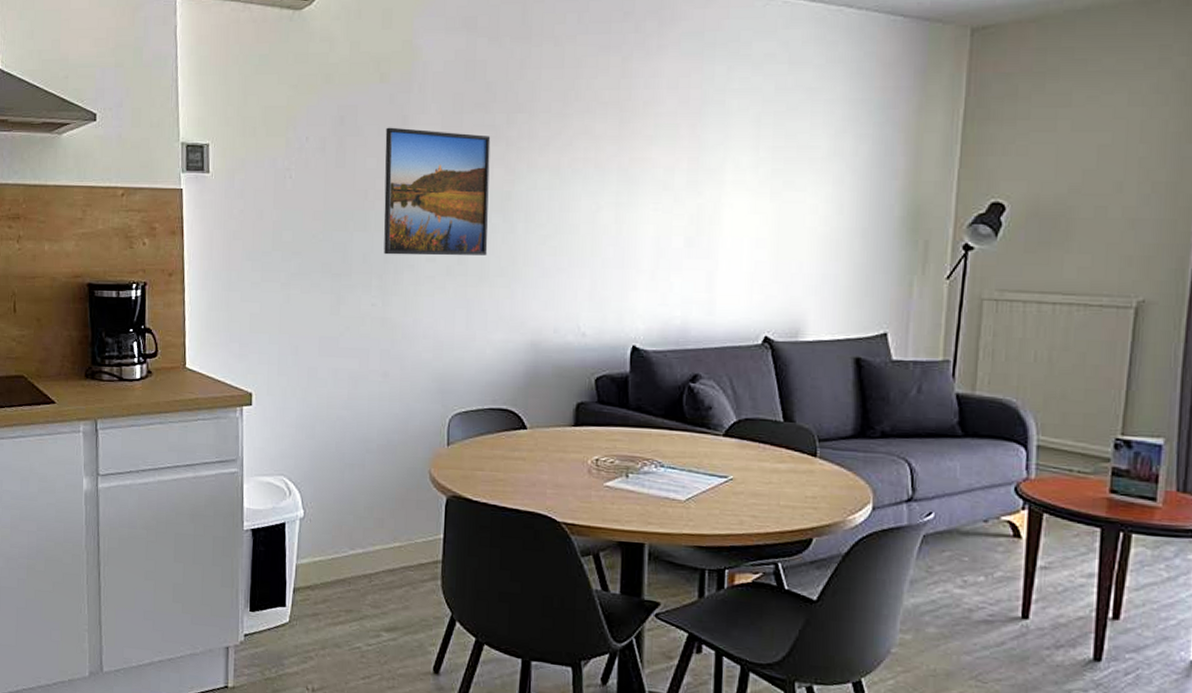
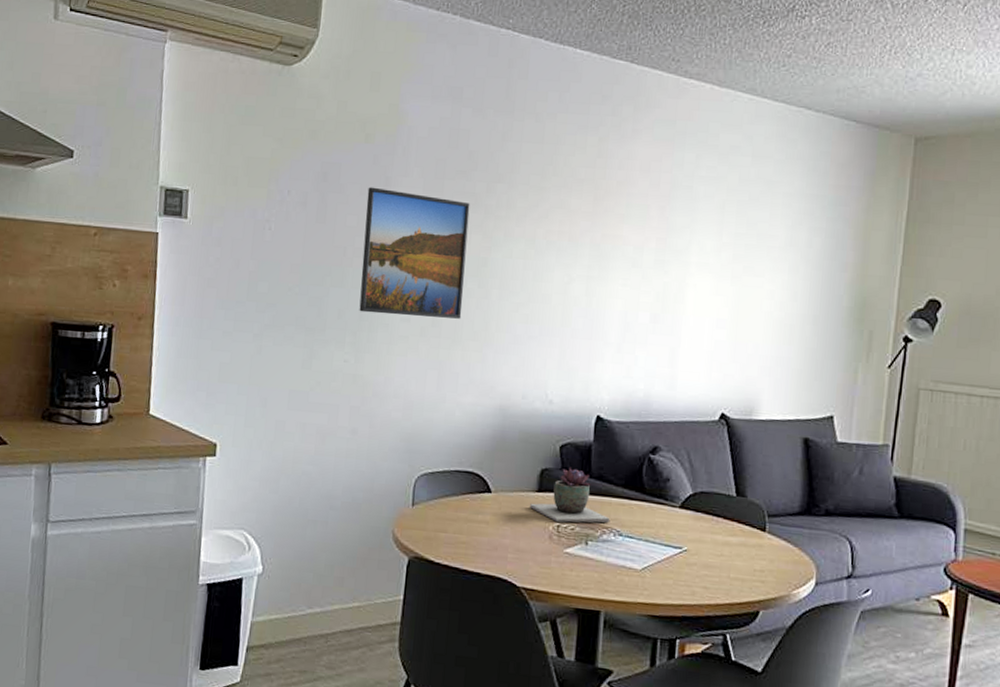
succulent plant: none [567,401,651,456] -> present [530,468,611,523]

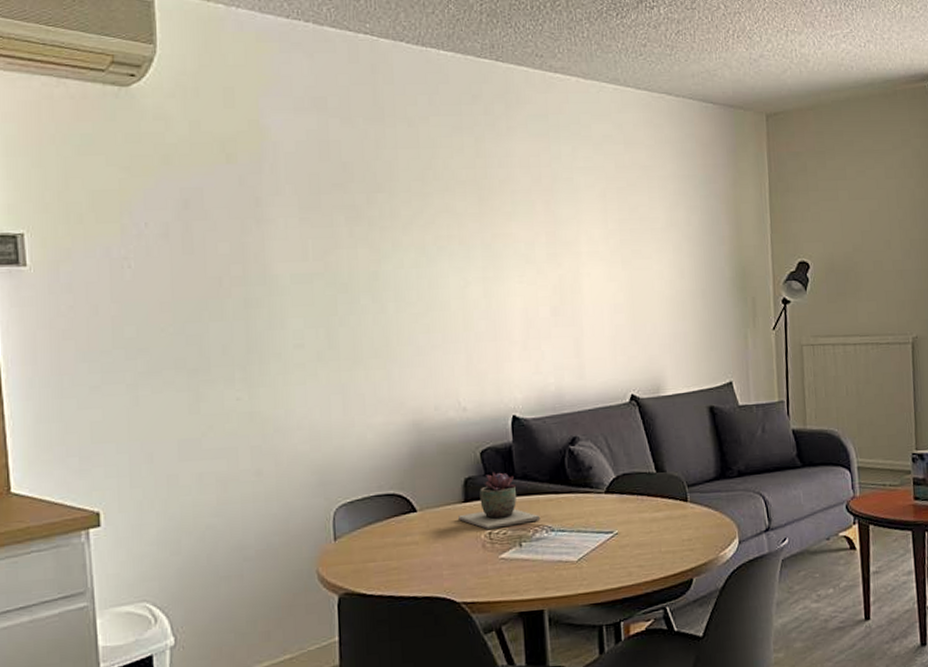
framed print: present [359,187,470,319] -> none [237,209,359,344]

